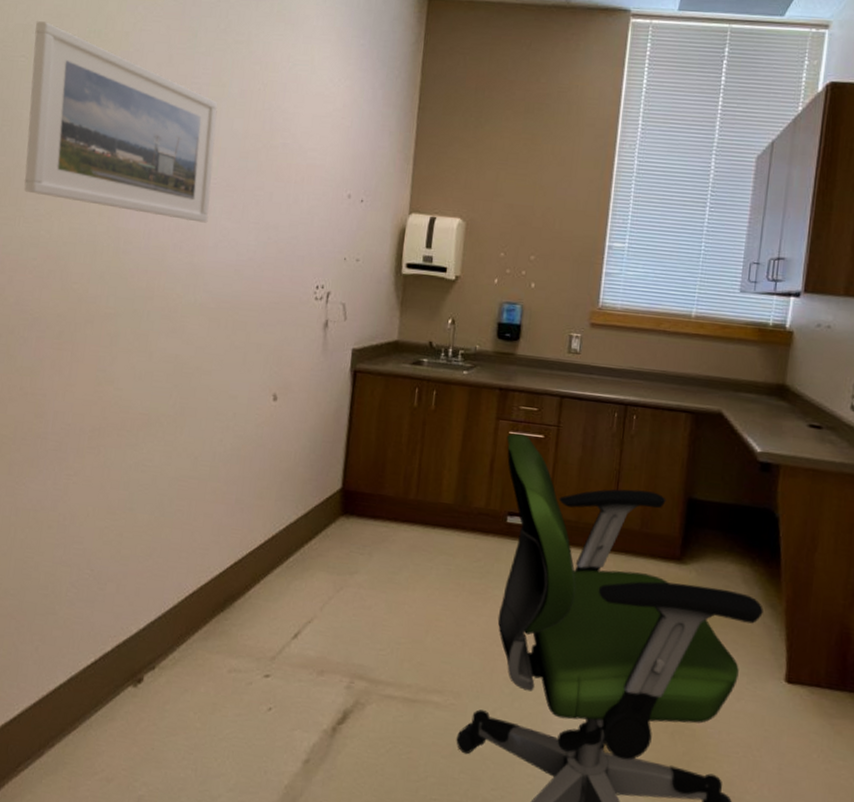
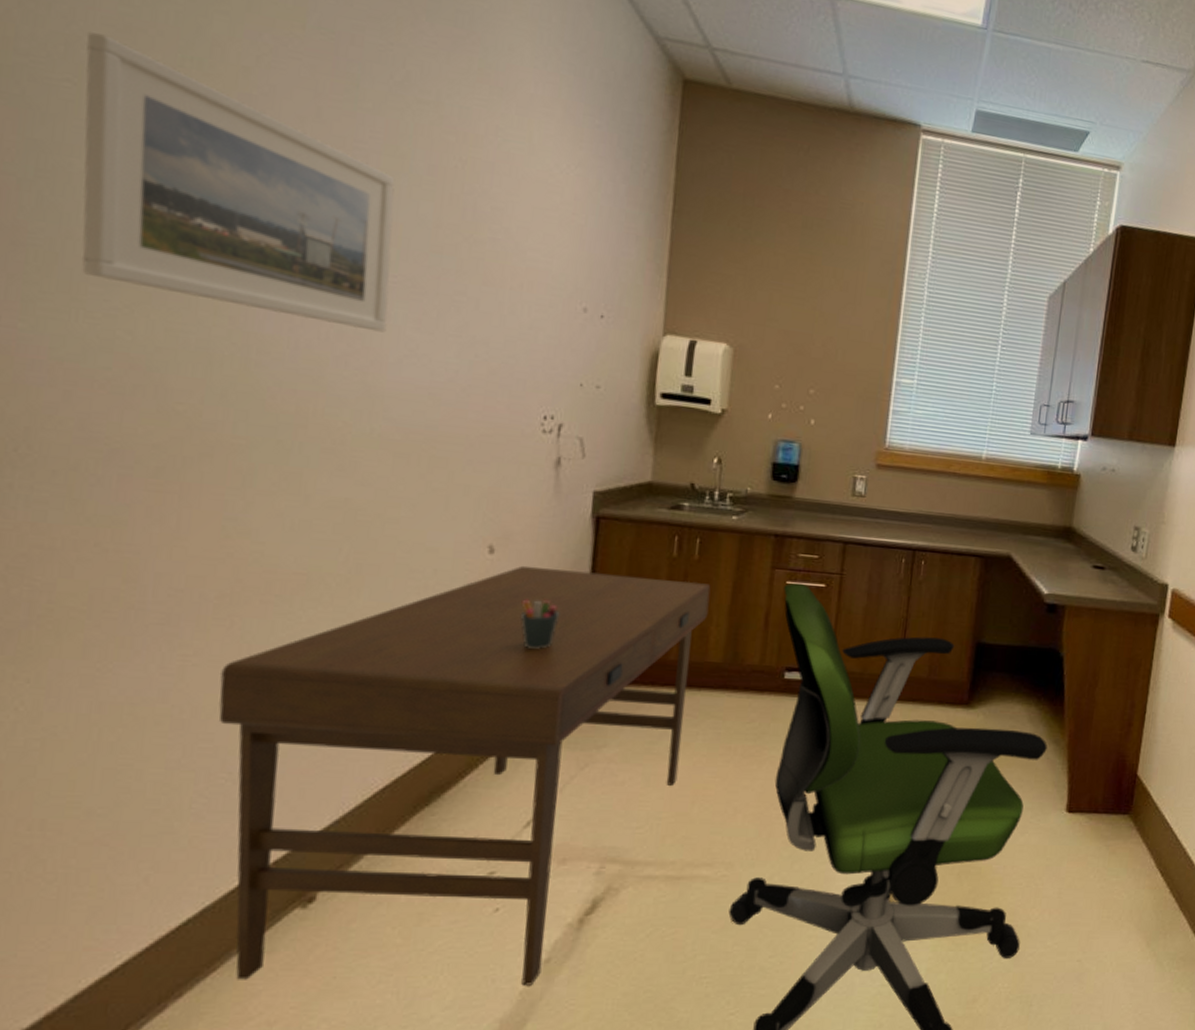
desk: none [87,411,445,782] -> present [218,565,711,986]
pen holder: none [294,440,324,484] -> present [520,599,560,649]

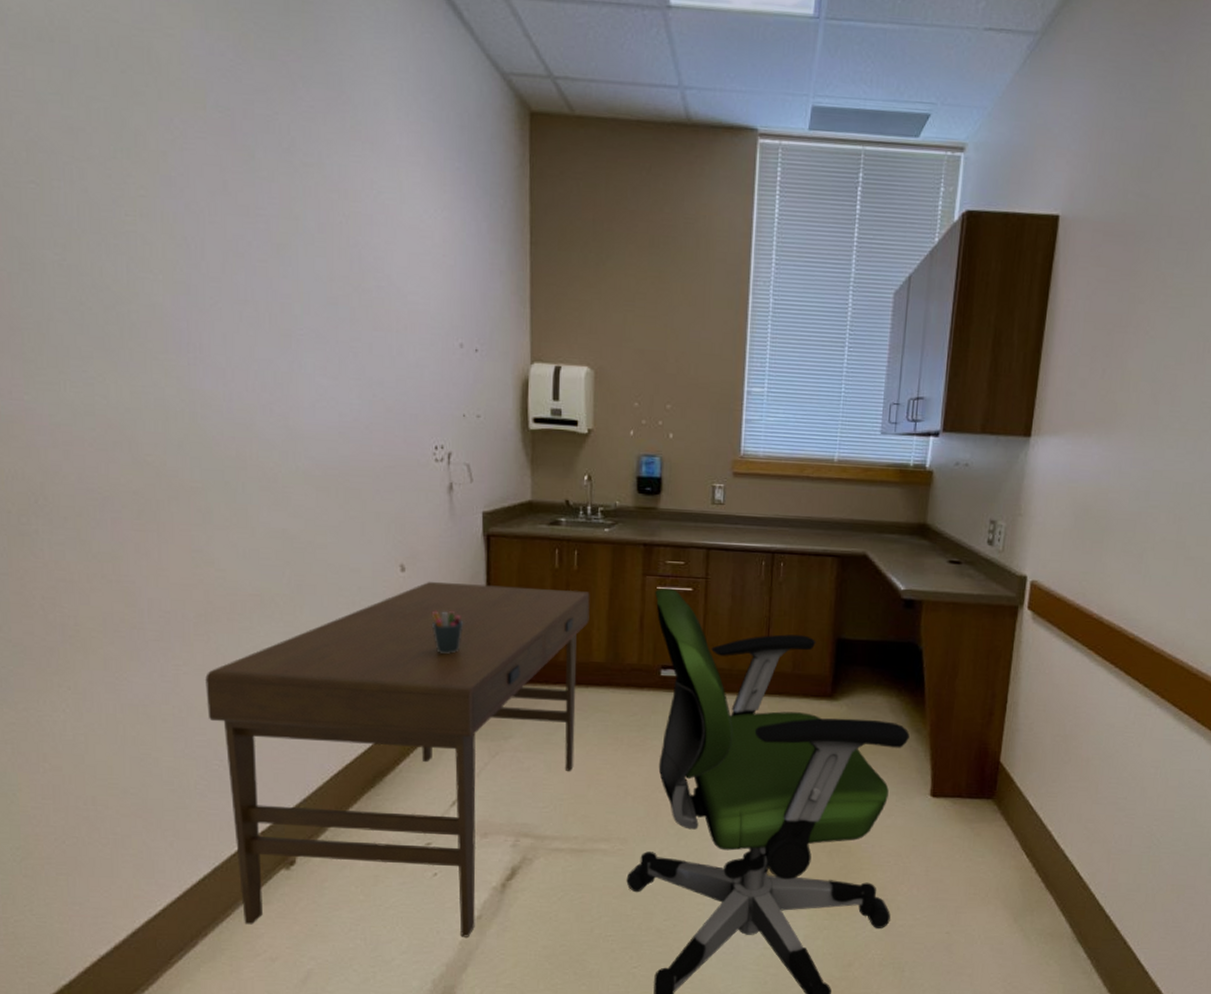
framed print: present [81,32,395,333] -> none [42,137,299,381]

